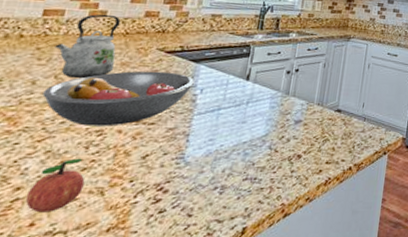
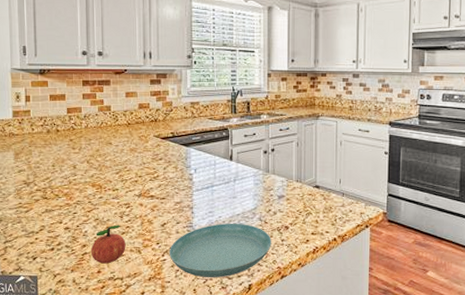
fruit bowl: present [42,71,194,126] -> none [83,155,188,201]
kettle: present [55,14,121,79] -> none [81,109,126,163]
saucer: none [144,152,280,223] -> present [169,223,271,278]

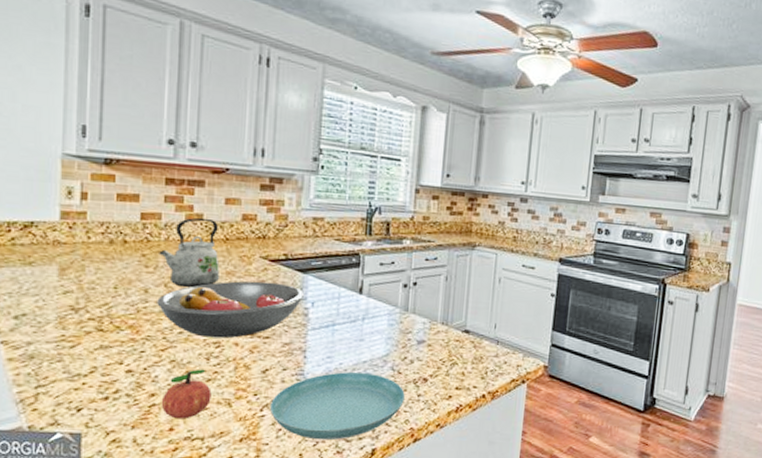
kettle: none [81,109,126,163] -> present [159,217,220,288]
fruit bowl: none [83,155,188,201] -> present [157,281,304,339]

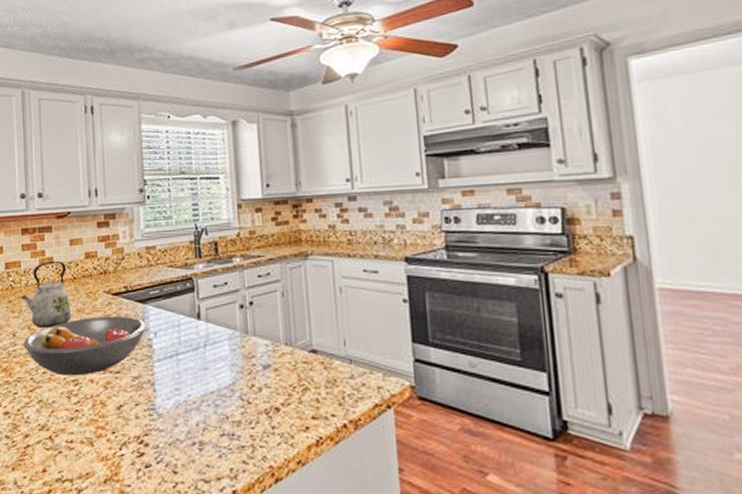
apple: present [161,369,212,419] -> none [34,408,75,460]
saucer: present [269,371,405,440] -> none [127,403,259,481]

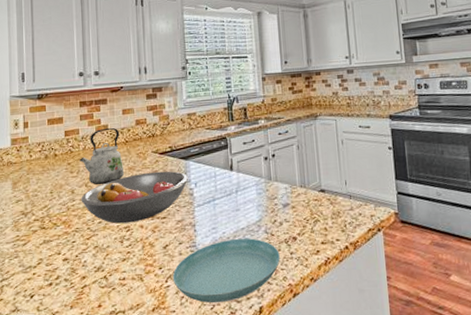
saucer: none [127,403,259,481] -> present [172,238,280,304]

